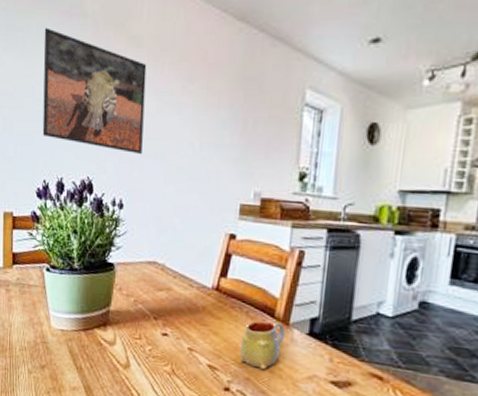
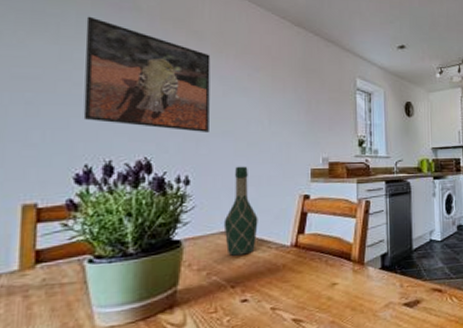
wine bottle: none [150,193,183,289] -> present [223,166,258,256]
mug: present [239,320,286,369] -> none [323,263,362,310]

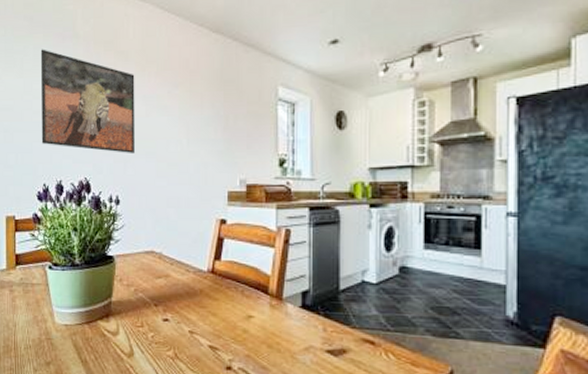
wine bottle: present [223,166,258,256] -> none [148,187,178,276]

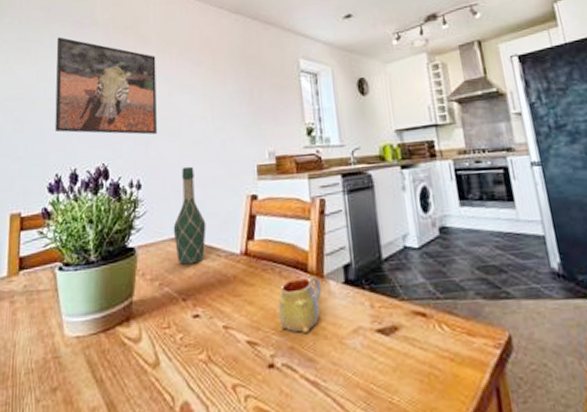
wine bottle: none [148,187,178,276] -> present [173,166,206,265]
mug: none [238,297,280,345] -> present [278,275,322,333]

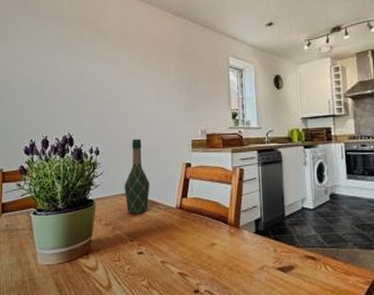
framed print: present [54,37,157,135] -> none [29,28,113,112]
mug: present [278,275,322,333] -> none [203,226,238,268]

